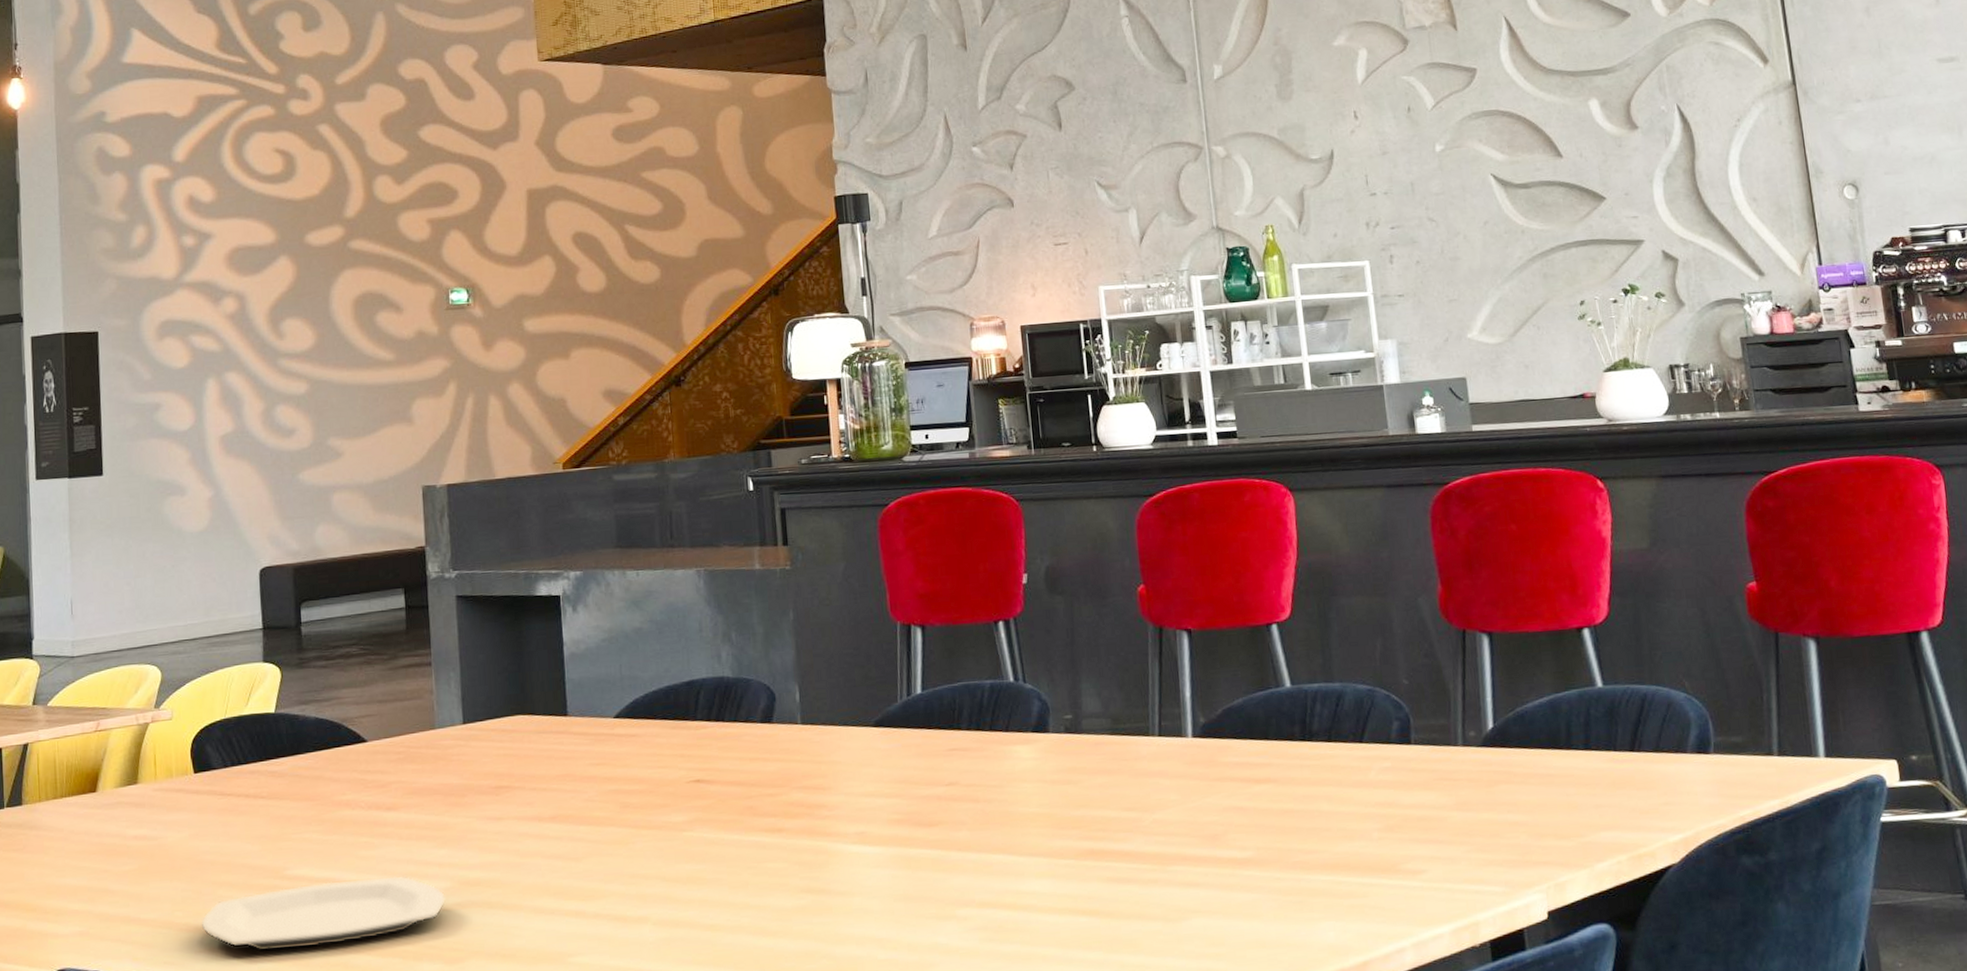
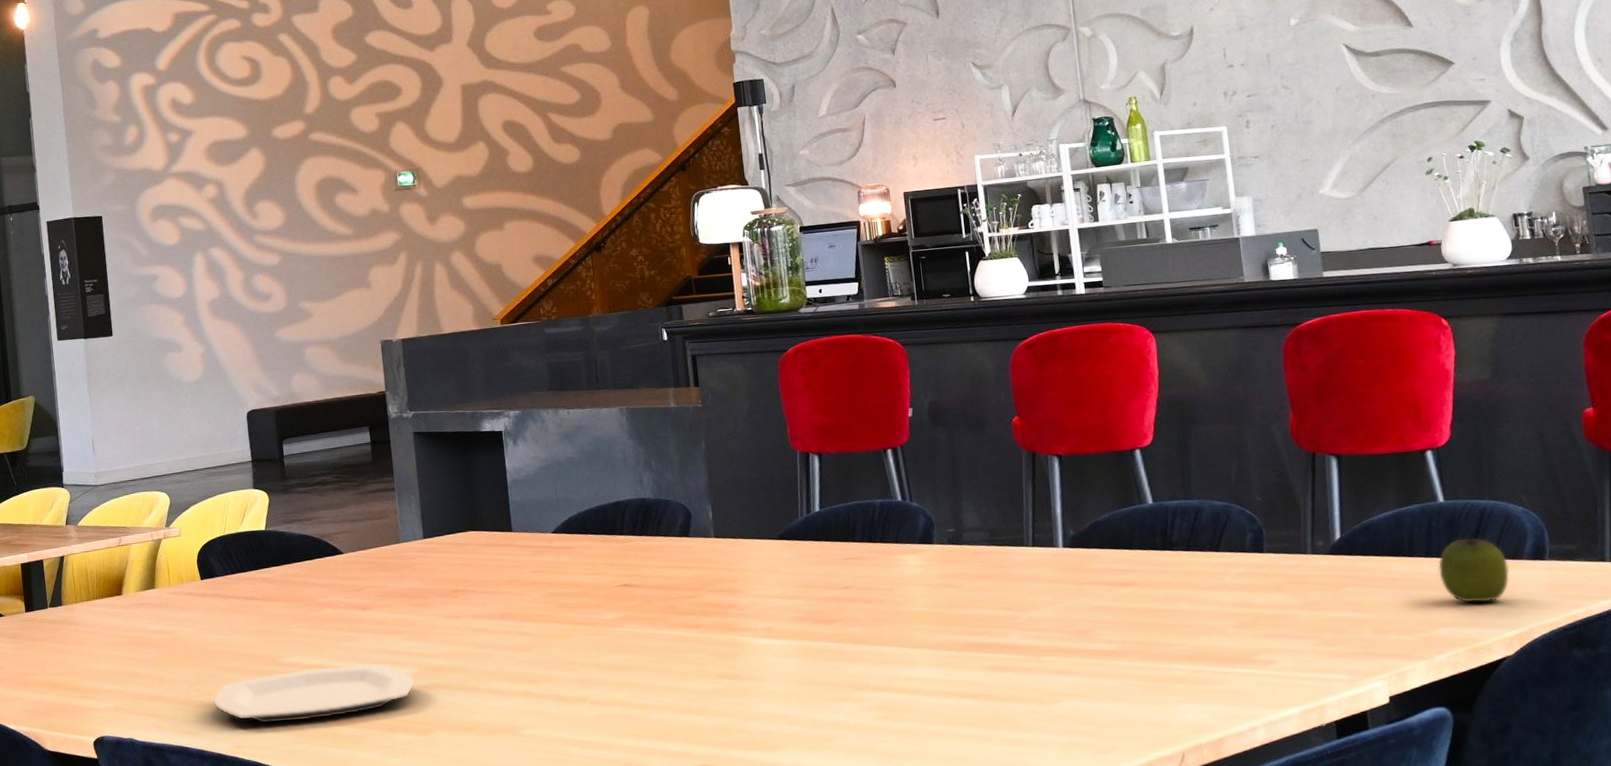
apple: none [1597,727,1673,803] -> present [1438,537,1510,603]

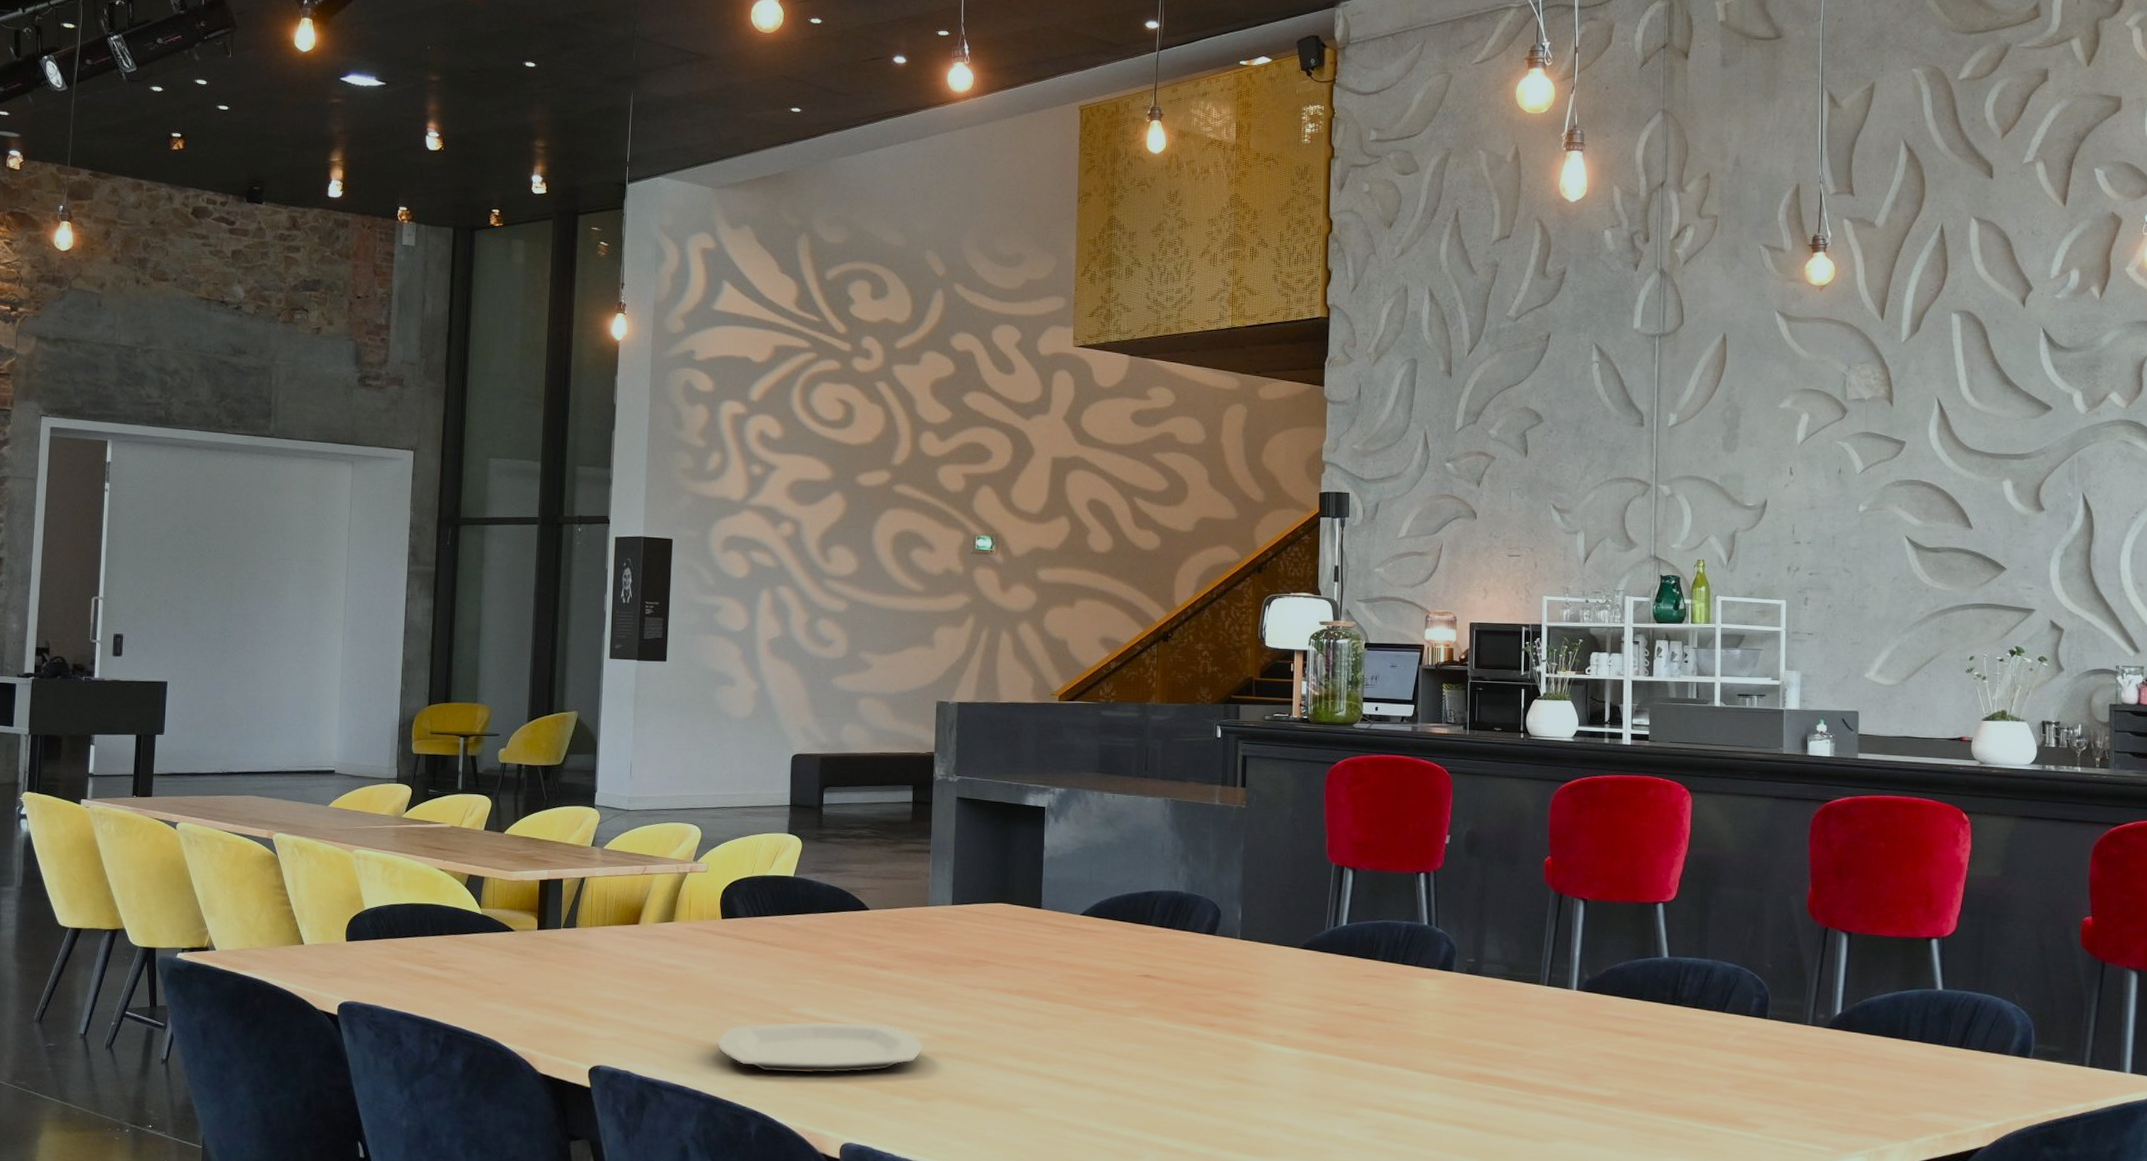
apple: present [1438,537,1510,603] -> none [1929,1027,1995,1093]

